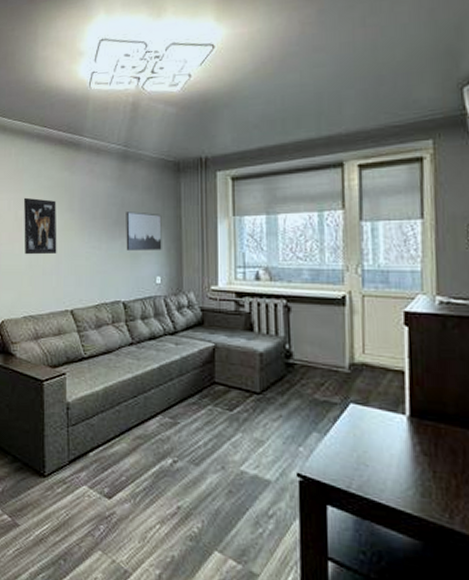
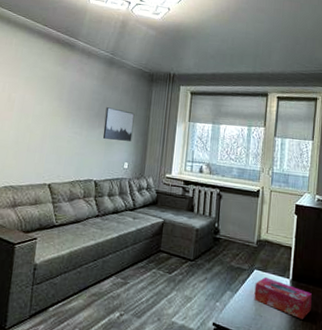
wall art: present [23,197,57,255] -> none [13,82,48,134]
tissue box: none [353,413,446,471] -> present [254,277,312,319]

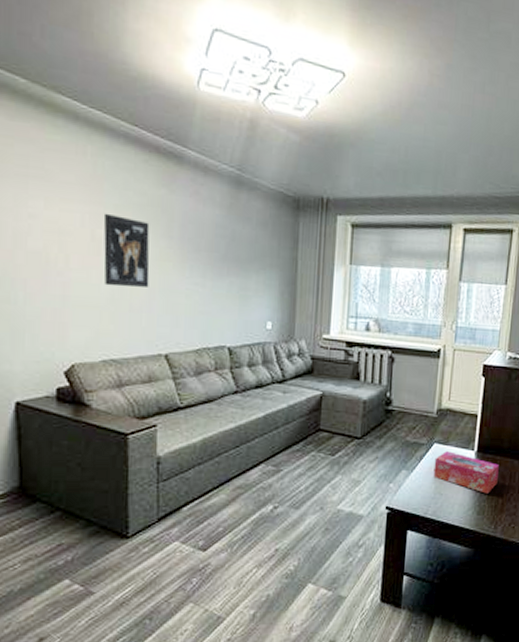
wall art: none [13,82,48,134] -> present [103,213,150,288]
wall art: present [102,107,135,141] -> none [234,247,277,293]

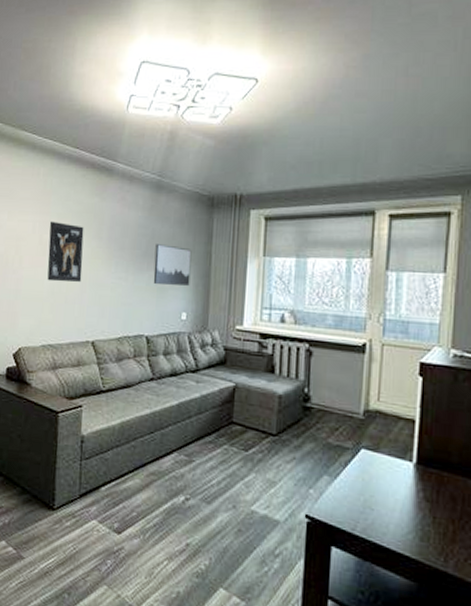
wall art: none [234,247,277,293] -> present [153,244,192,286]
tissue box: present [433,451,499,494] -> none [361,459,447,517]

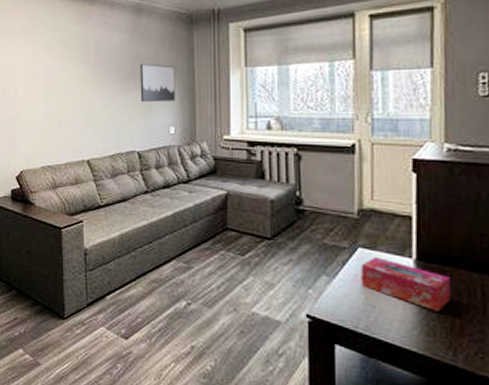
wall art: present [47,221,84,282] -> none [39,51,73,107]
tissue box: none [361,459,447,517] -> present [361,257,451,312]

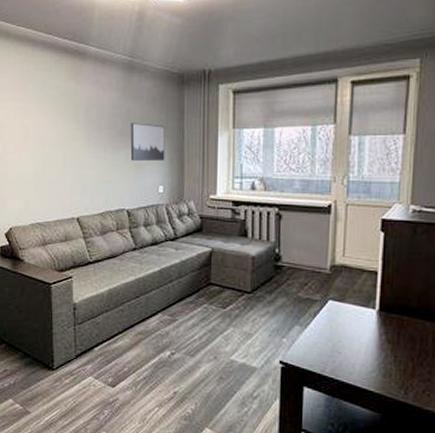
tissue box: present [361,257,451,312] -> none [329,309,407,356]

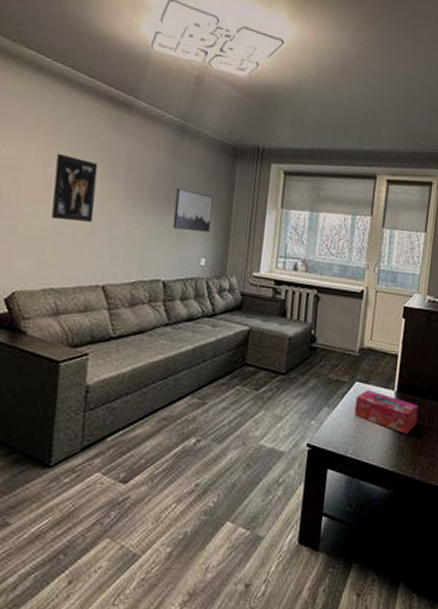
wall art: none [29,106,63,164] -> present [51,153,98,222]
tissue box: none [329,309,407,356] -> present [354,390,418,434]

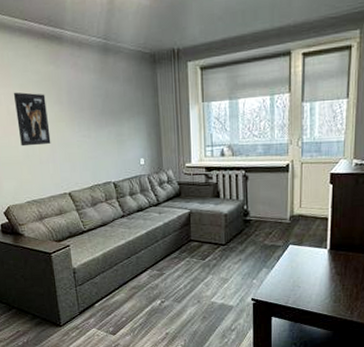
wall art: present [172,188,214,232] -> none [110,101,144,137]
tissue box: present [354,390,418,434] -> none [291,251,352,285]

